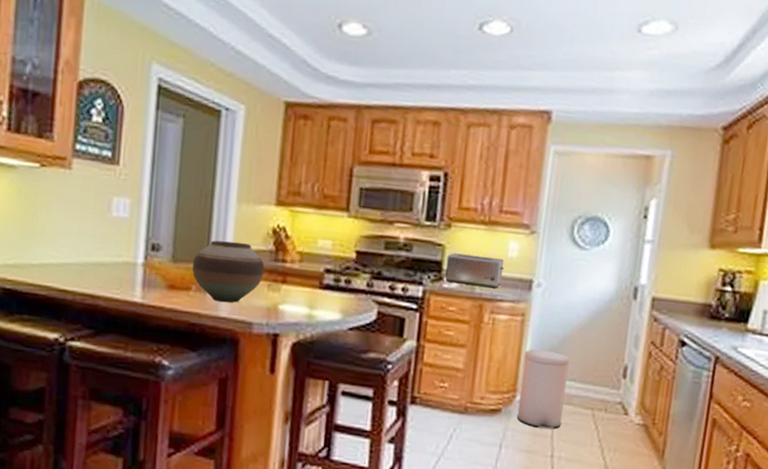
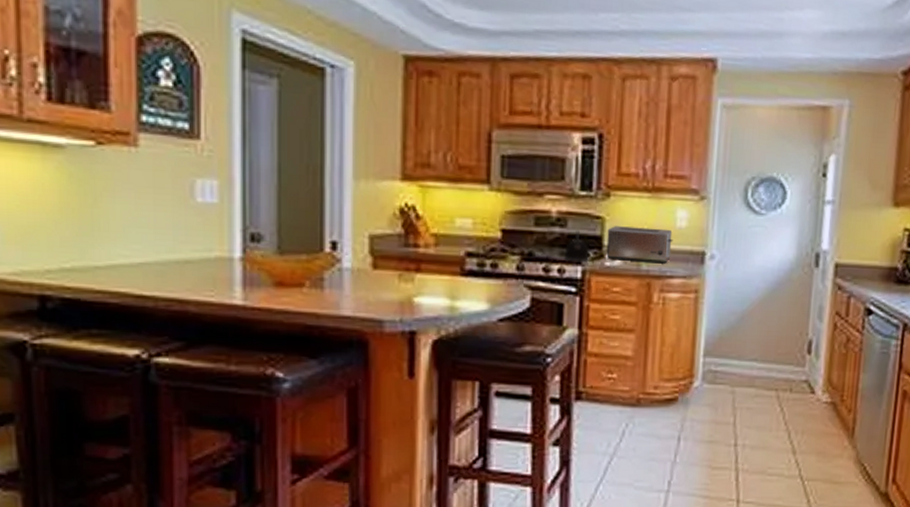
vase: present [192,240,265,303] -> none [303,225,393,299]
kettle: none [407,254,431,284] -> present [563,229,590,264]
pedal bin: present [517,349,569,430] -> none [695,329,749,417]

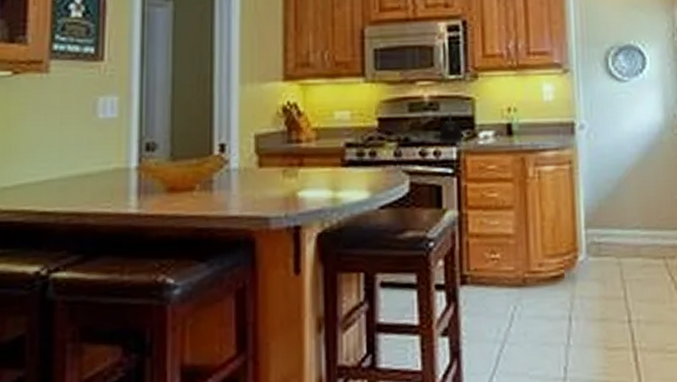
toaster: present [606,226,673,264] -> none [478,103,542,139]

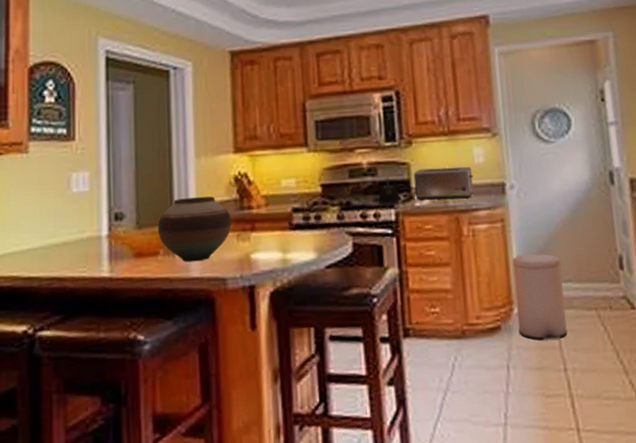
vase: none [194,128,277,199] -> present [157,196,231,262]
toaster: none [478,103,542,139] -> present [413,166,474,200]
pedal bin: none [579,199,633,291] -> present [512,254,567,341]

